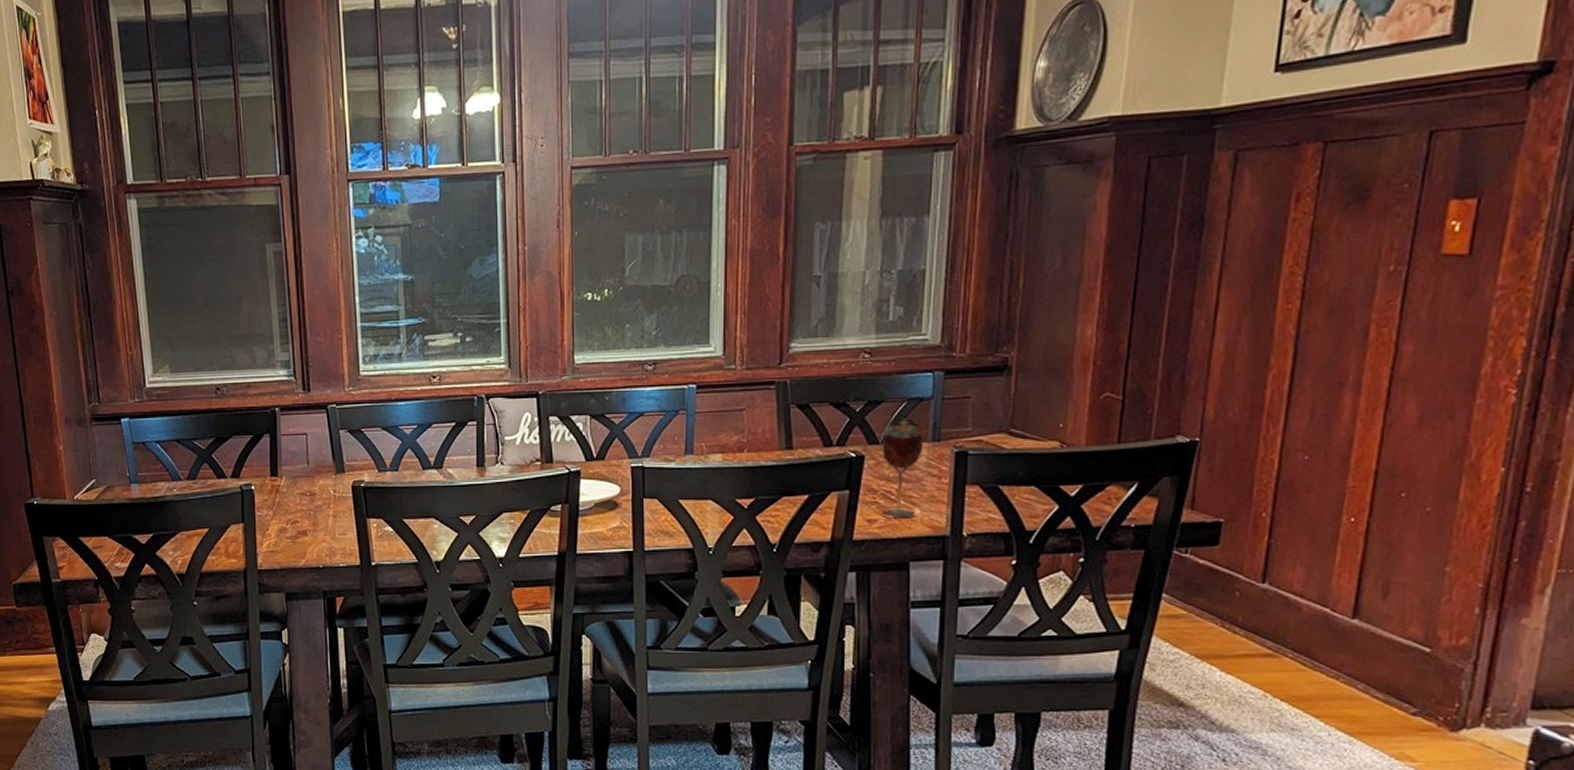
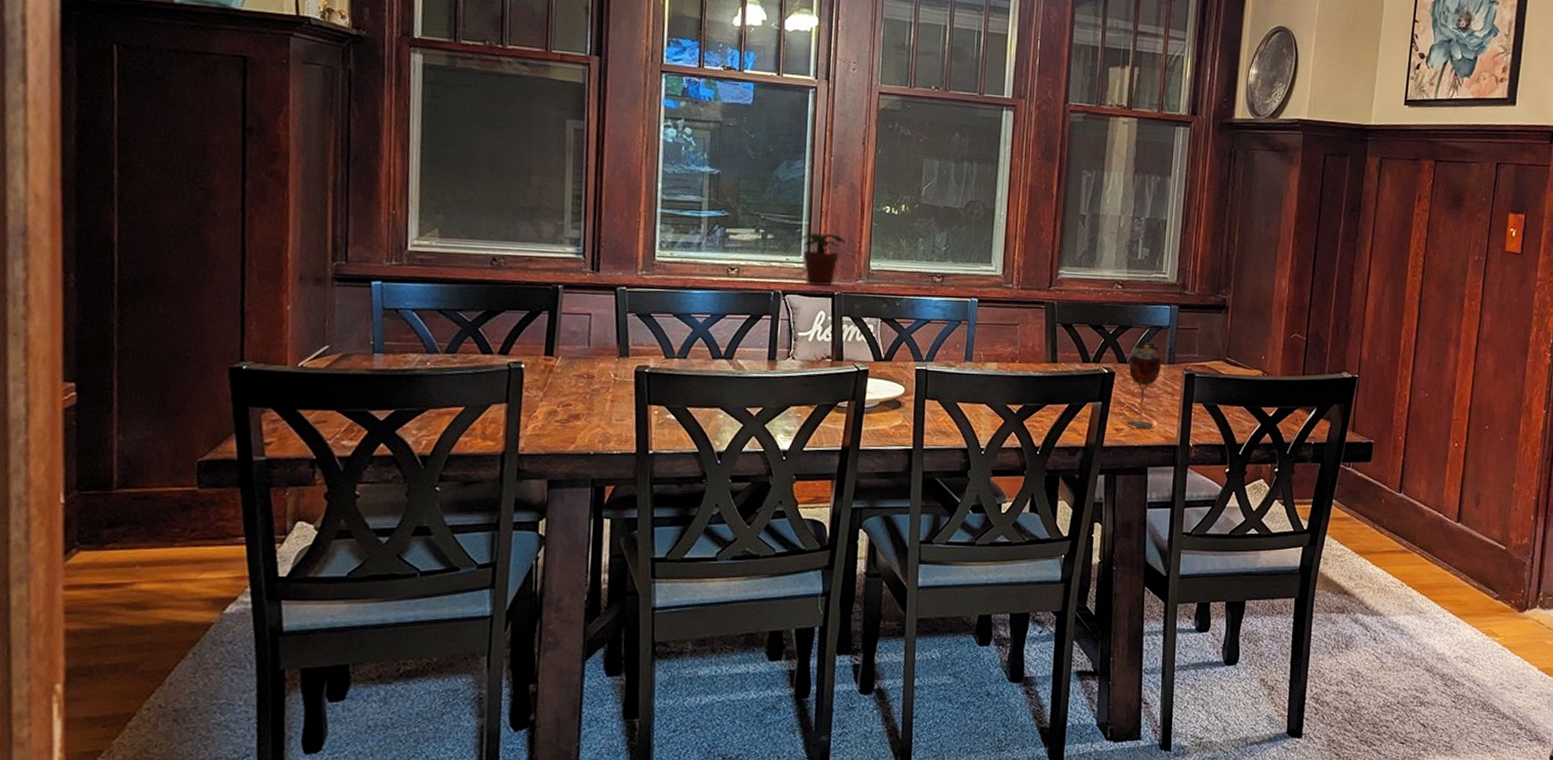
potted plant: none [496,330,548,386] -> present [796,233,847,286]

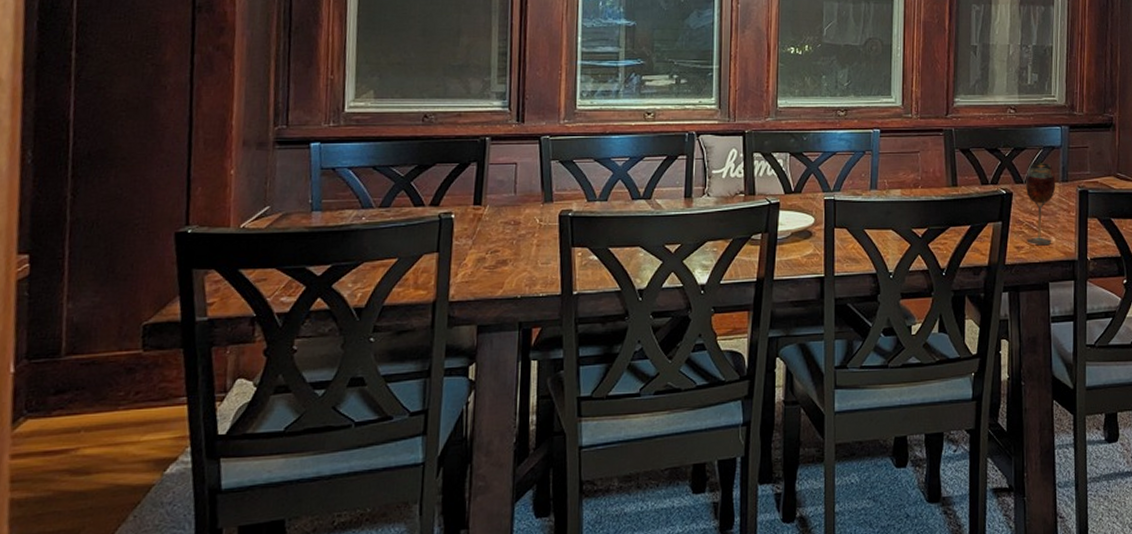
potted plant: present [796,233,847,286] -> none [708,76,755,125]

